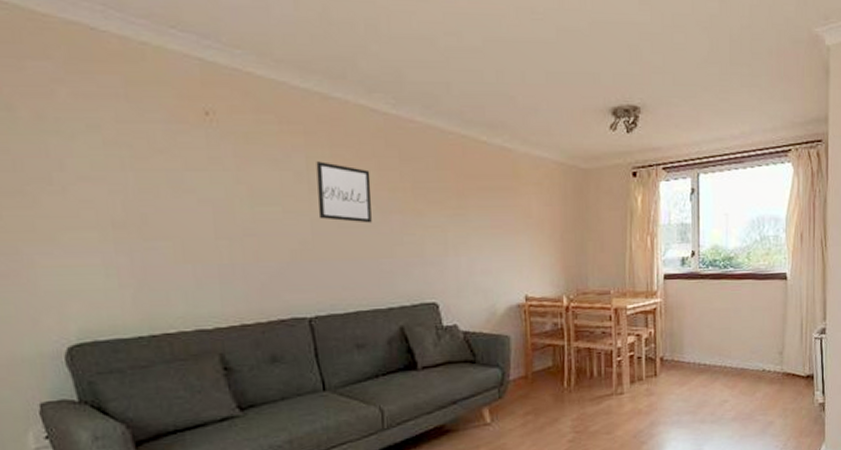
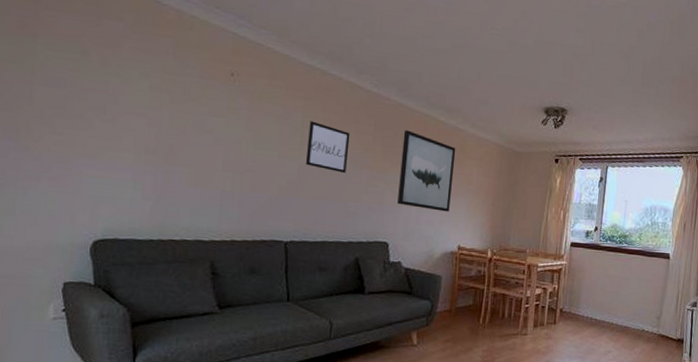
wall art: none [437,158,509,256] -> present [397,130,456,212]

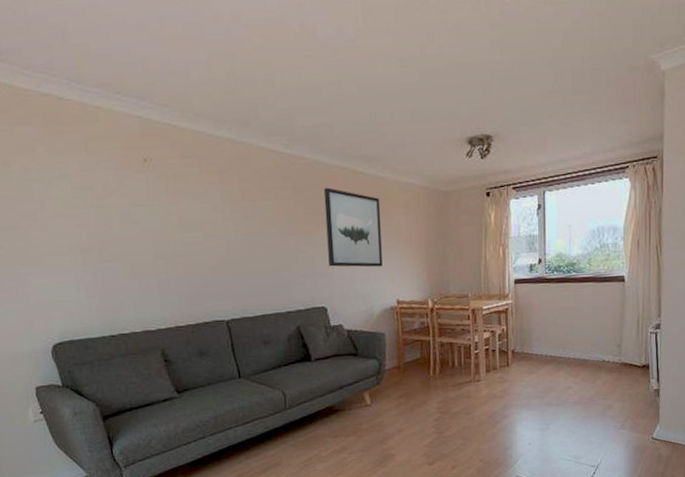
wall art: present [305,121,350,174] -> none [228,195,273,244]

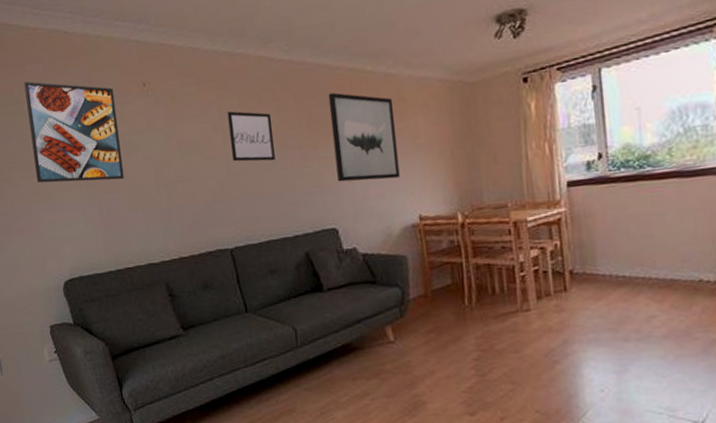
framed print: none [11,142,122,249] -> present [24,81,125,183]
wall art: none [228,195,273,244] -> present [227,111,275,162]

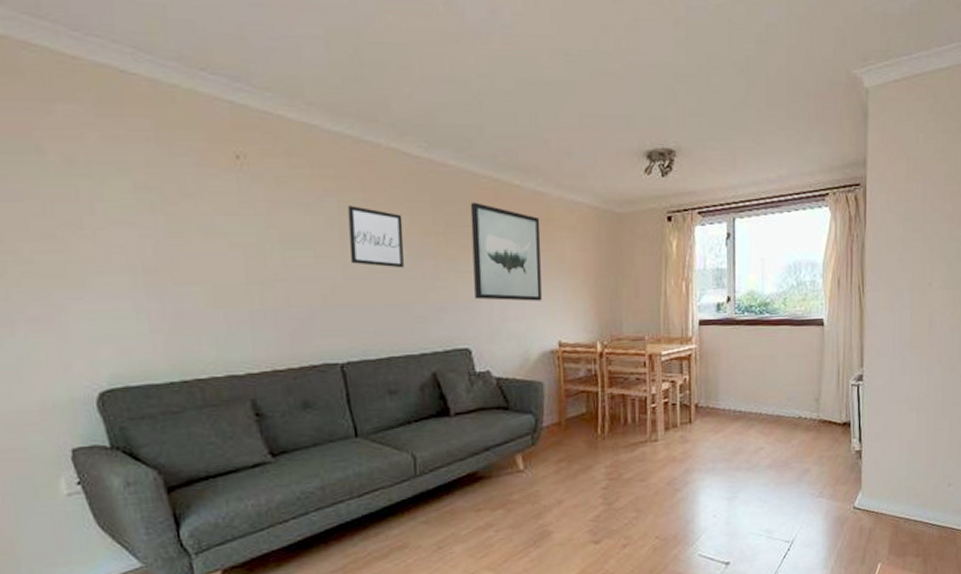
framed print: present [24,81,125,183] -> none [50,124,201,269]

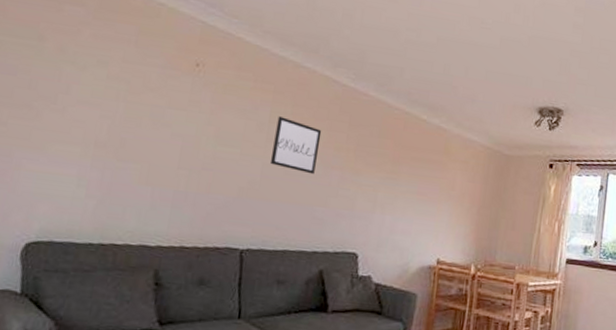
wall art: present [470,202,542,301] -> none [370,128,439,221]

